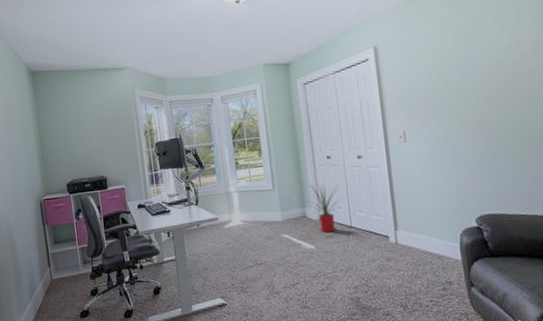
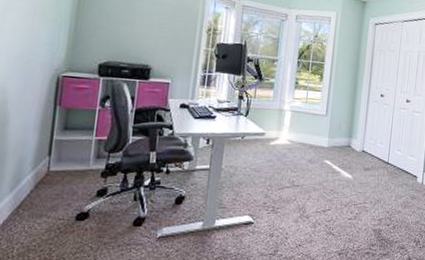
house plant: present [307,183,342,232] -> none [354,117,386,165]

